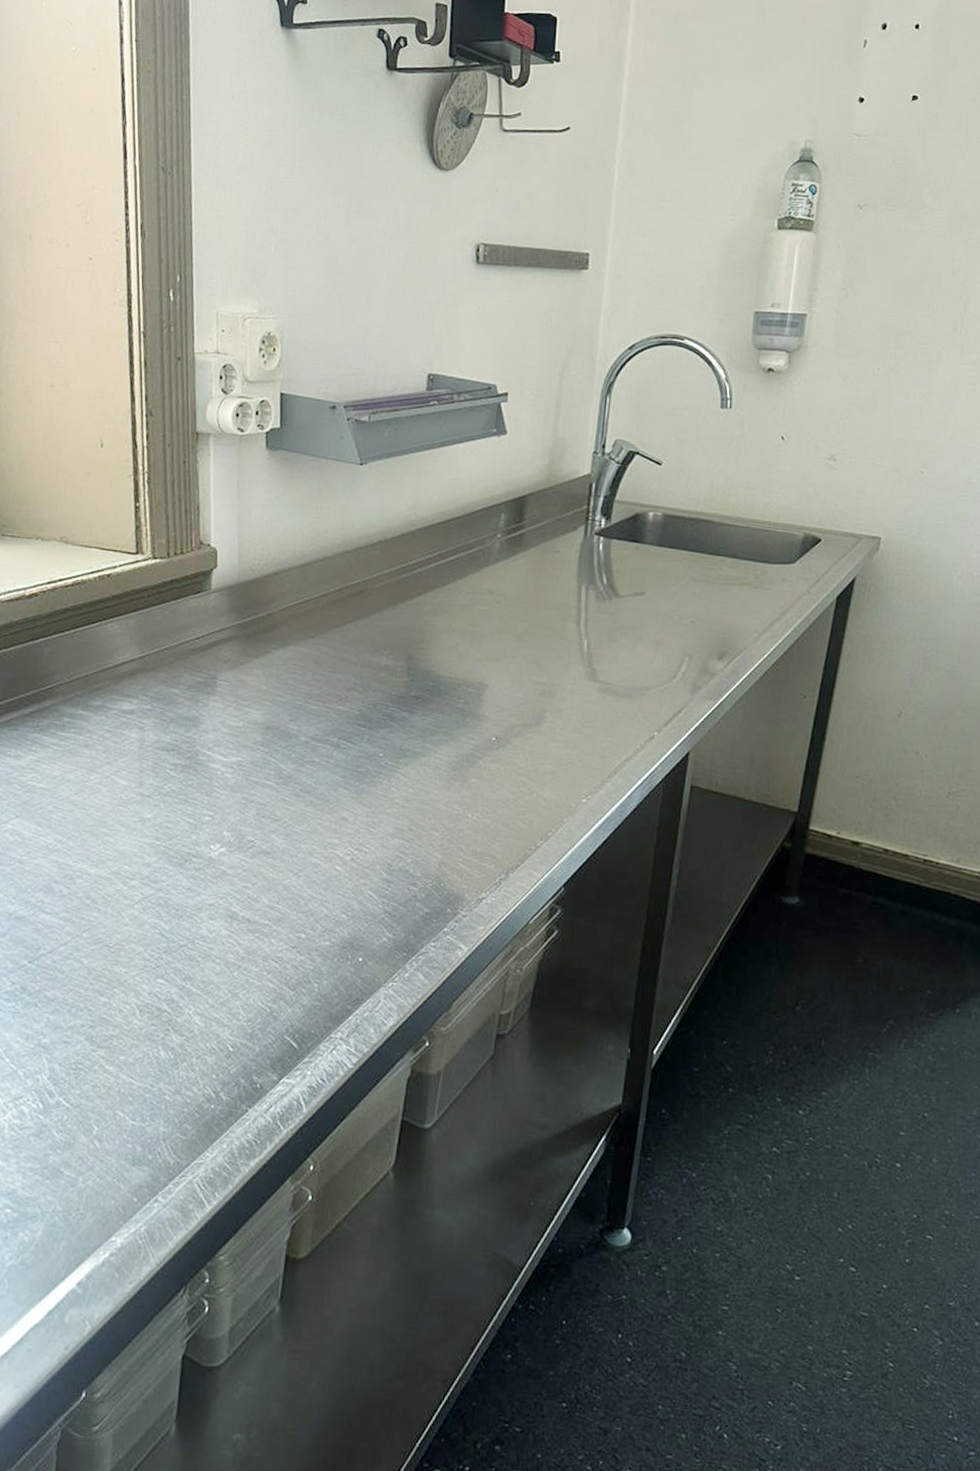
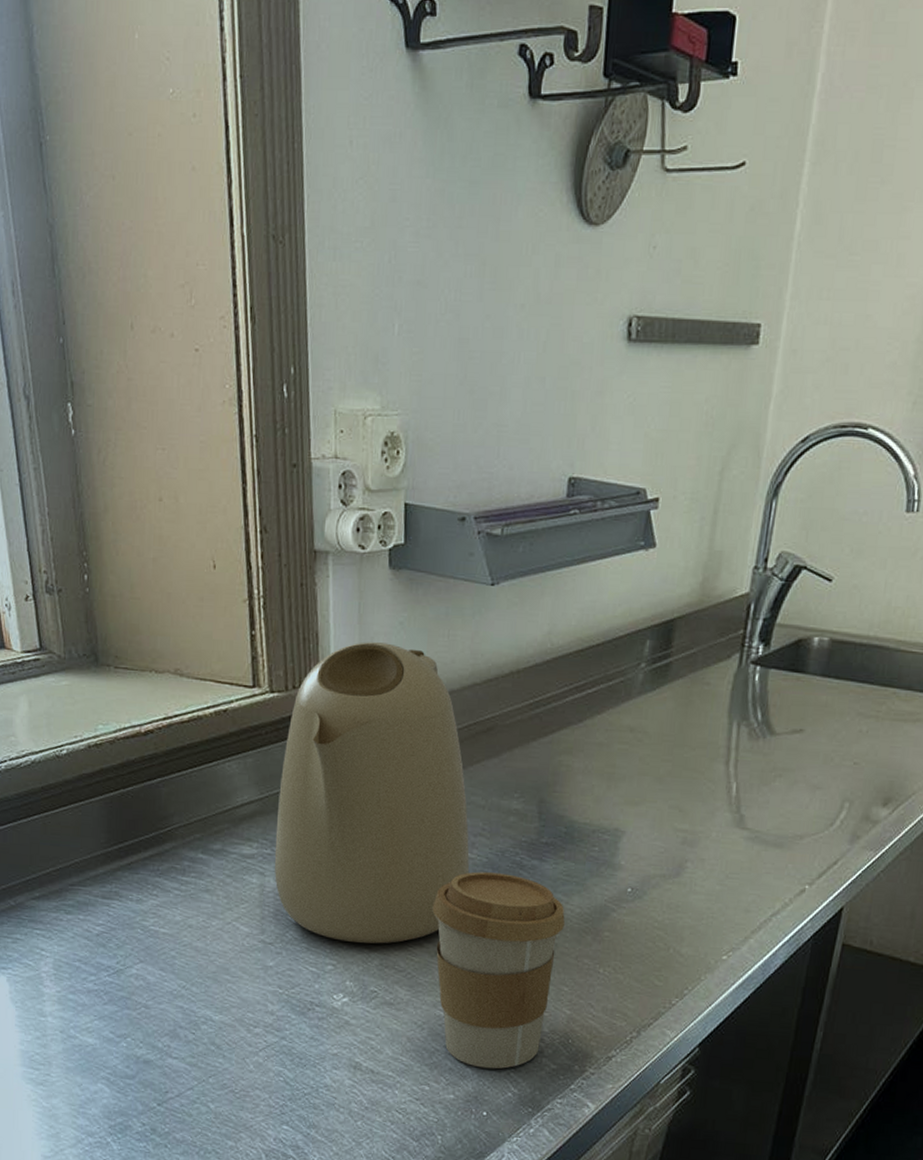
kettle: none [153,513,343,795] -> present [274,642,470,944]
coffee cup: none [307,724,434,915] -> present [432,871,565,1069]

